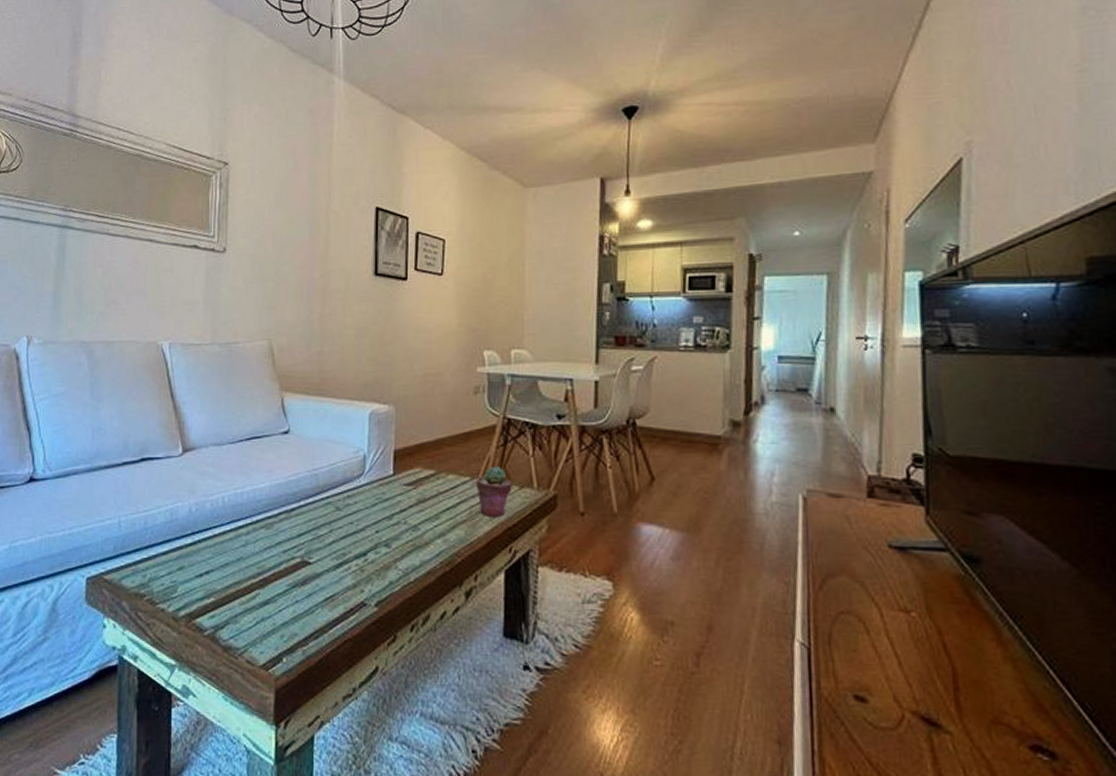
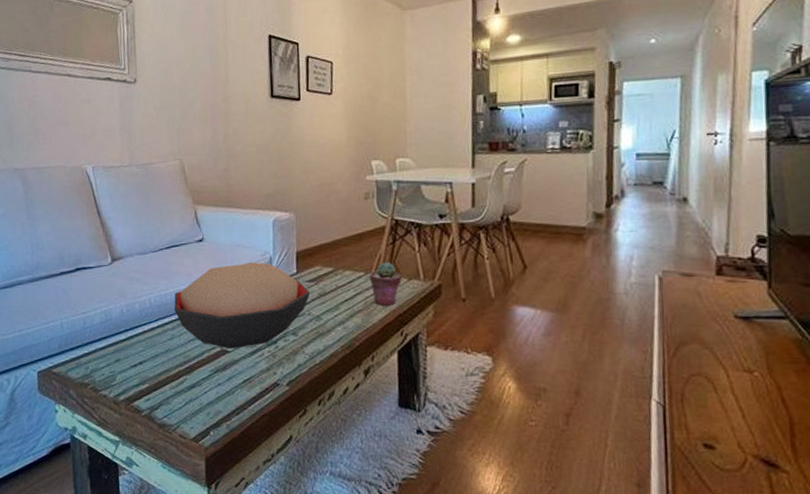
decorative bowl: none [251,460,408,560] -> present [174,262,311,349]

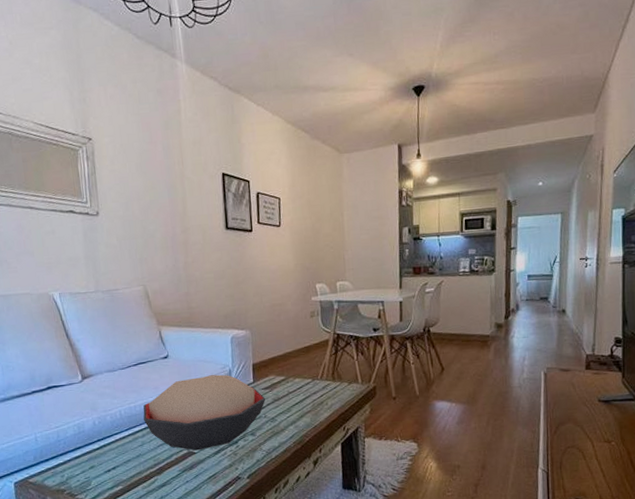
potted succulent: present [369,261,402,306] -> none [316,369,343,407]

